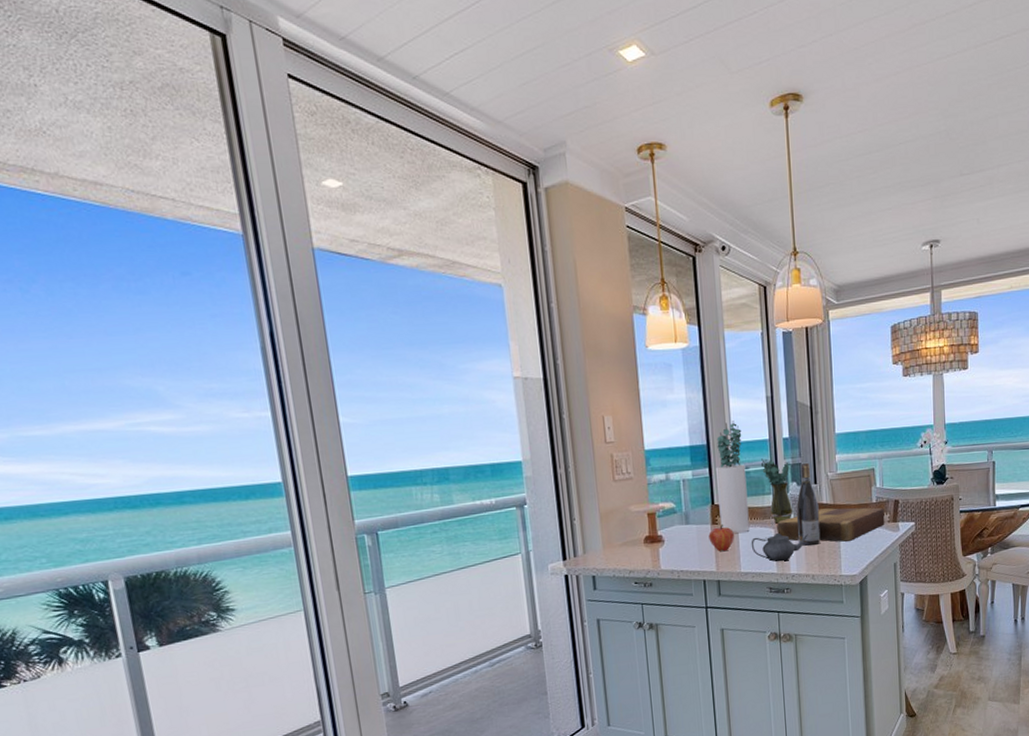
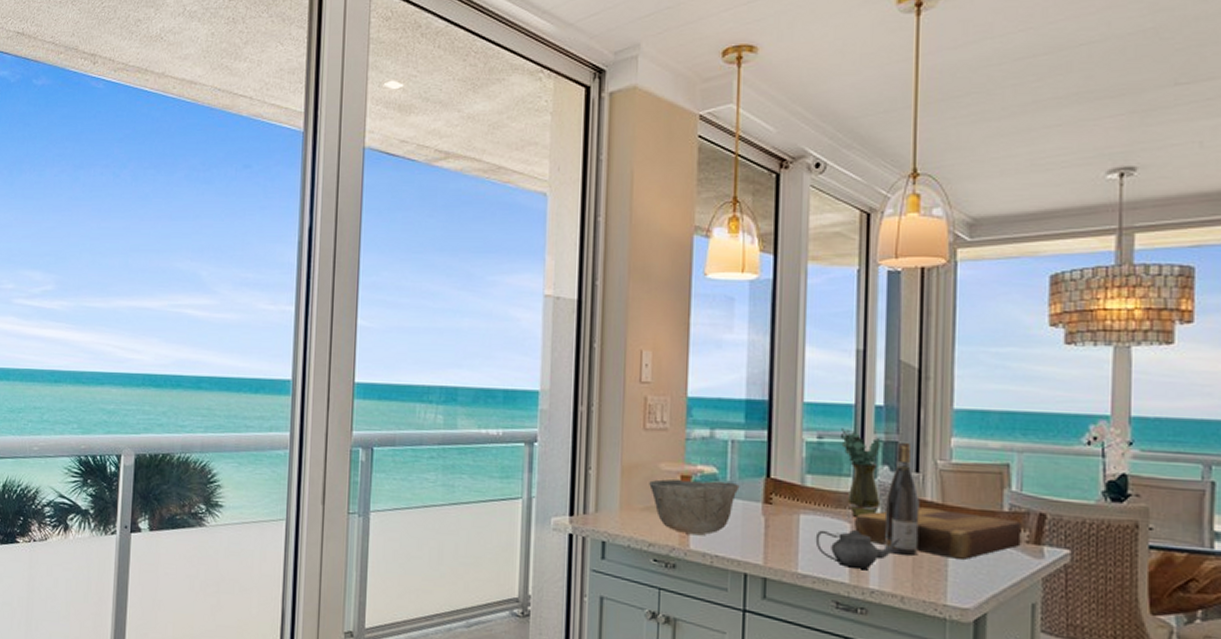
bowl: none [623,512,693,558] -> present [649,478,740,536]
fruit: present [708,524,735,552] -> none [758,505,794,542]
vase: present [715,420,750,534] -> none [776,375,818,522]

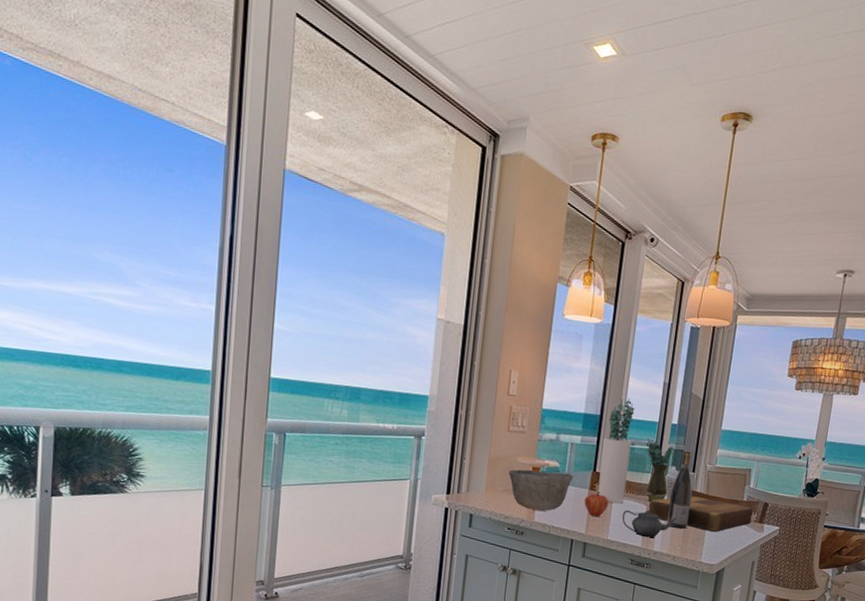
fruit: none [758,505,794,542] -> present [584,491,609,517]
vase: none [776,375,818,522] -> present [597,398,635,504]

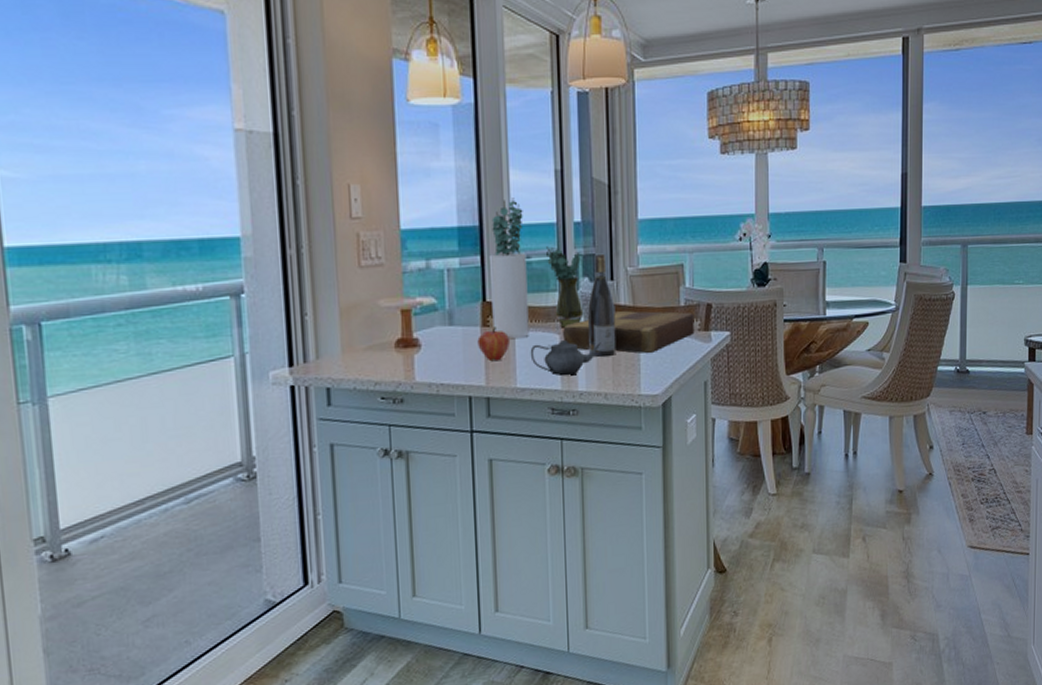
bowl: present [508,469,574,512] -> none [370,310,459,368]

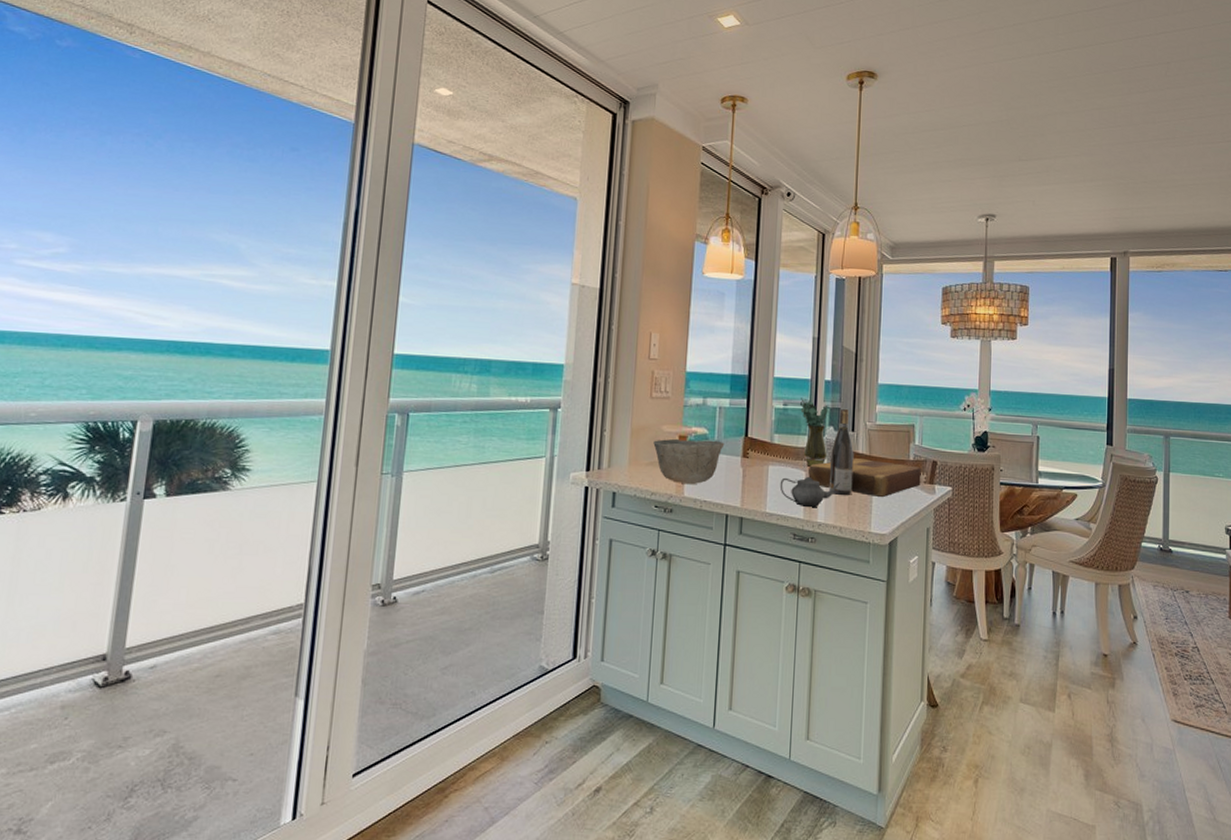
bowl: none [370,310,459,368] -> present [653,438,725,485]
fruit: present [477,326,511,362] -> none [737,458,765,488]
vase: present [488,198,529,340] -> none [751,356,785,472]

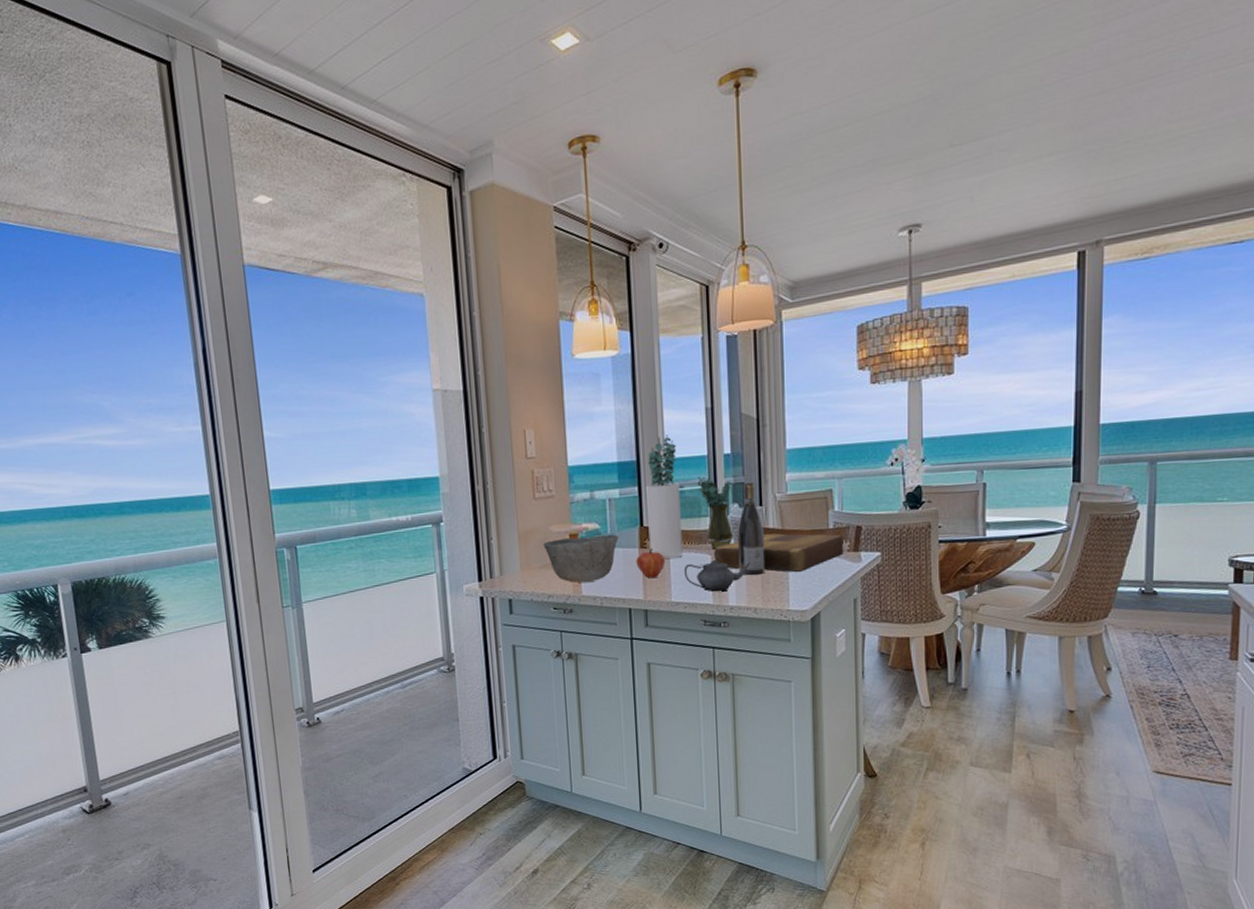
fruit: none [737,458,765,488] -> present [636,548,666,579]
vase: none [751,356,785,472] -> present [645,435,683,560]

